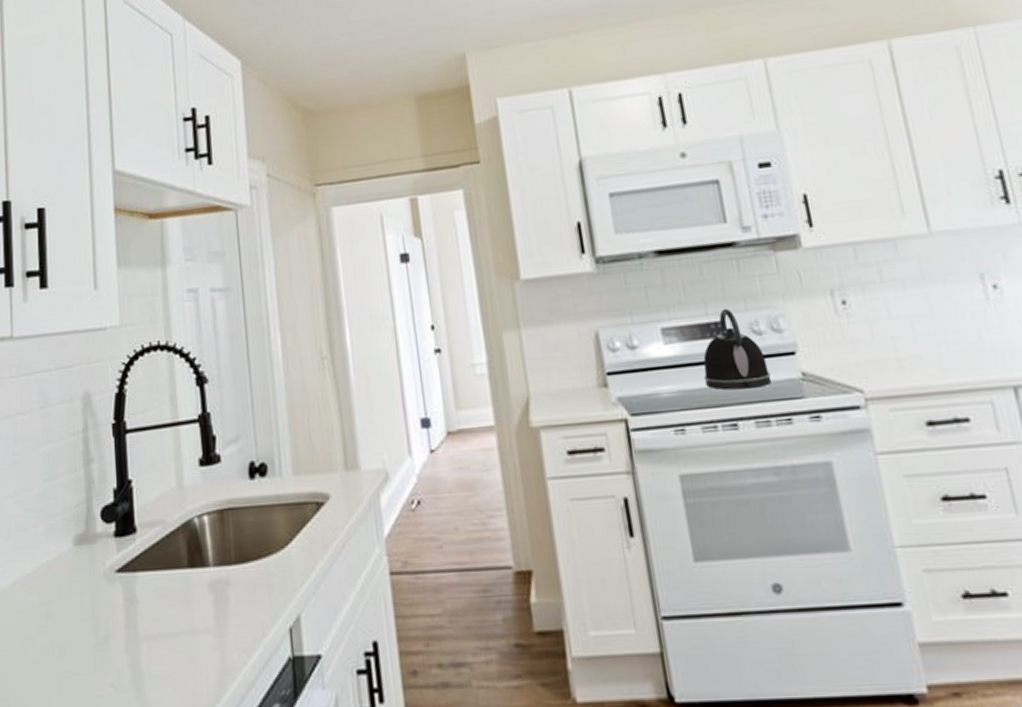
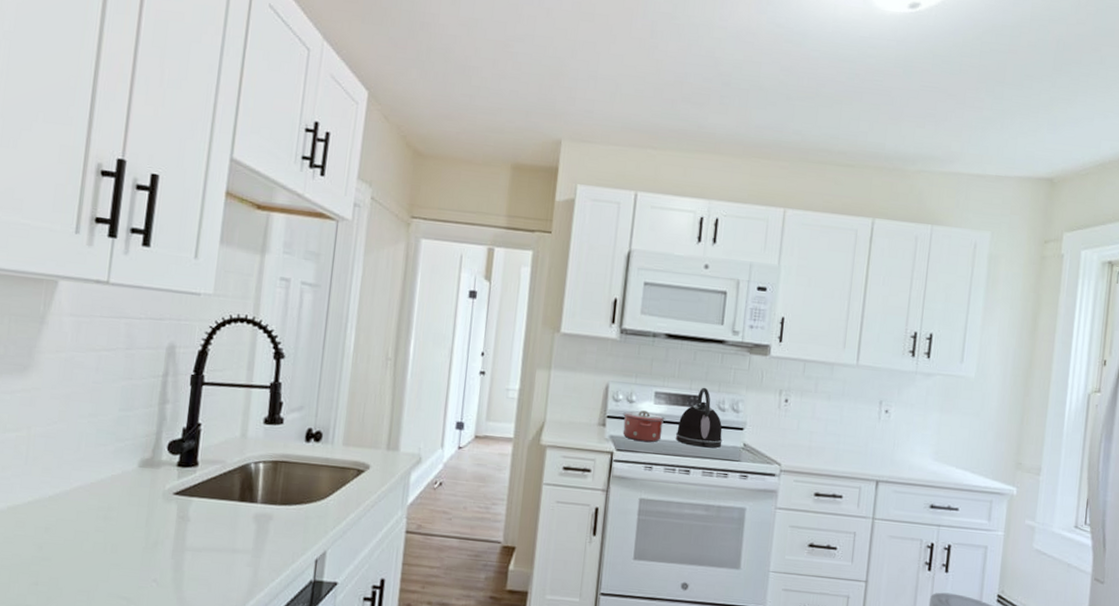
casserole: none [625,355,686,398] -> present [622,410,666,443]

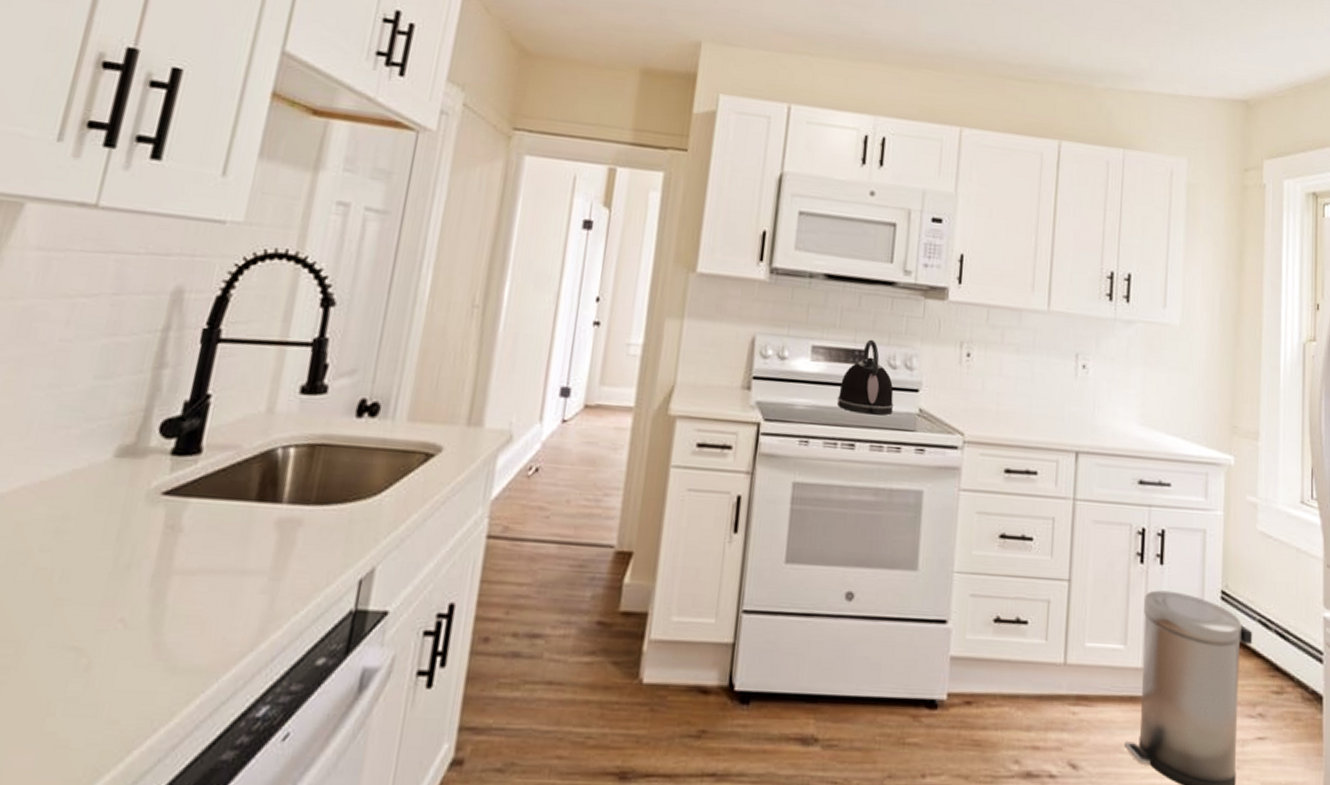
casserole: present [622,410,666,443] -> none [771,369,825,410]

